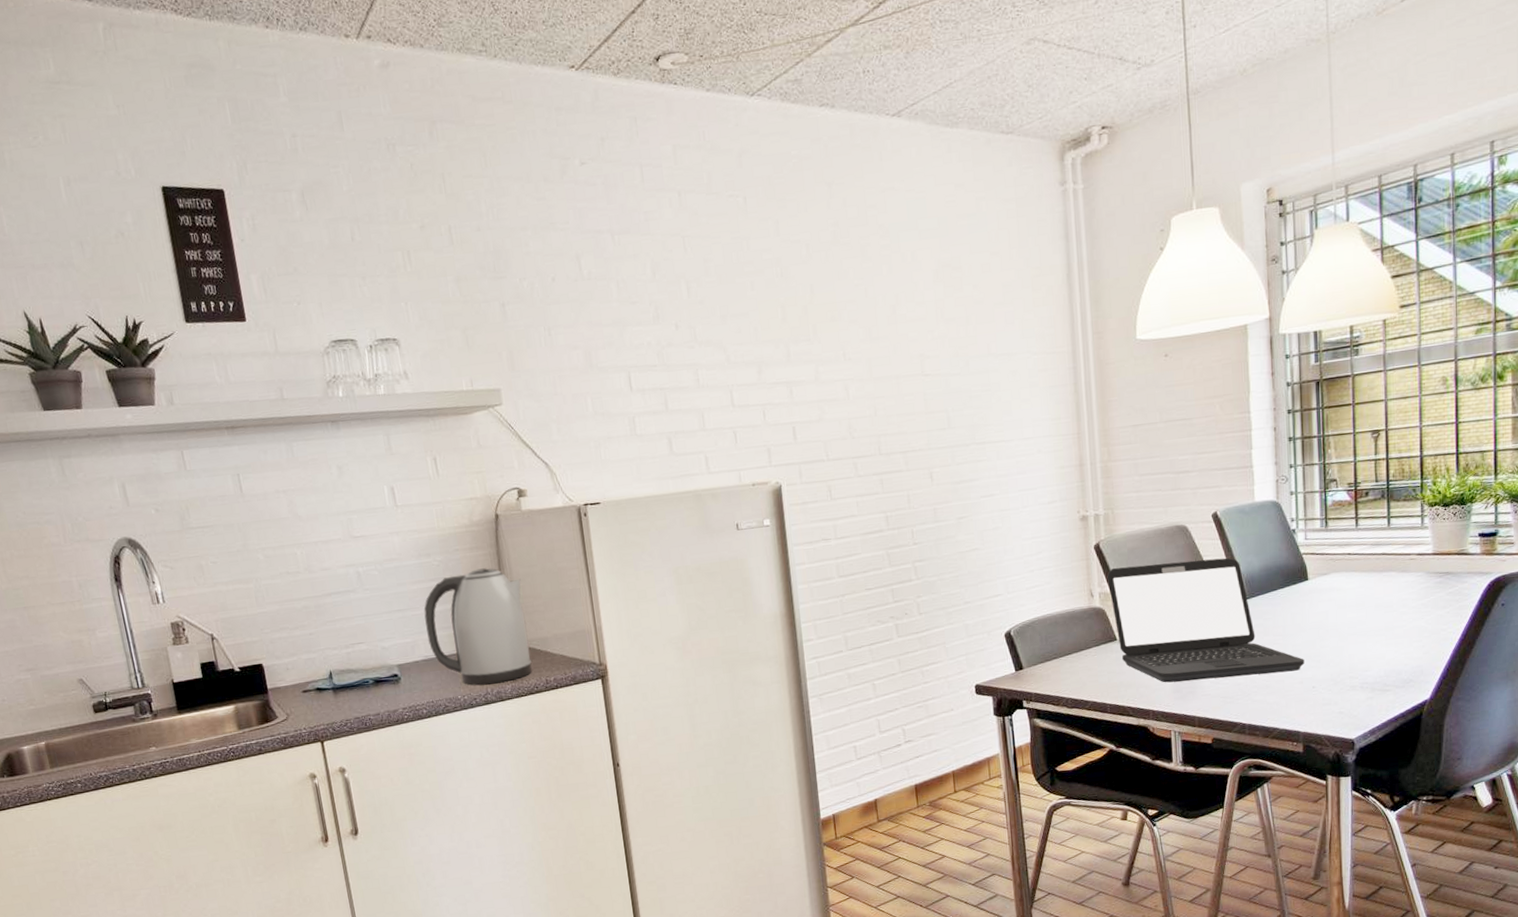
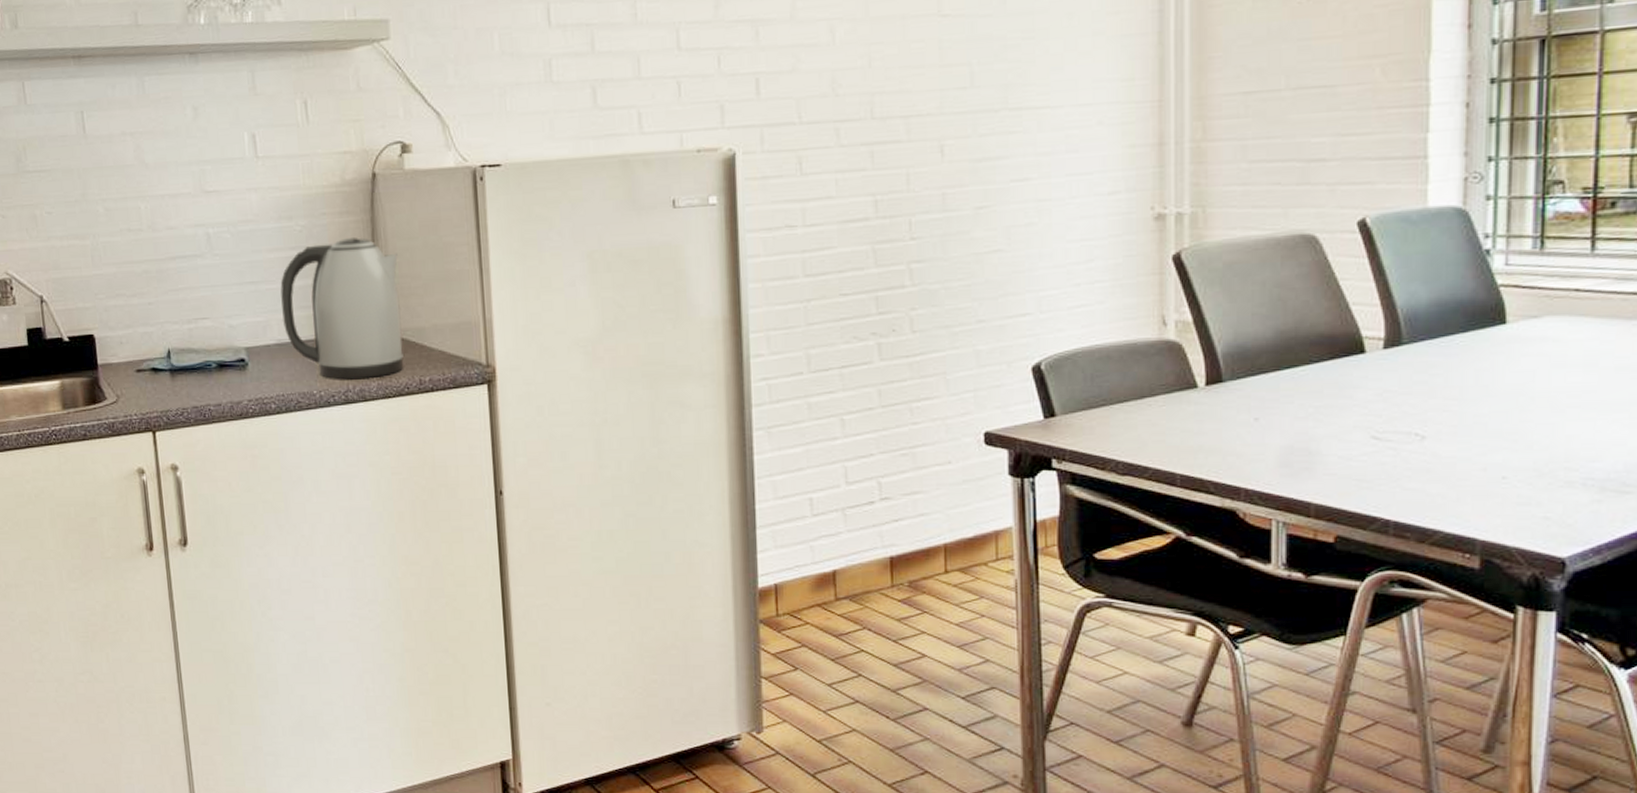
laptop: present [1107,557,1305,683] -> none [1190,283,1492,453]

